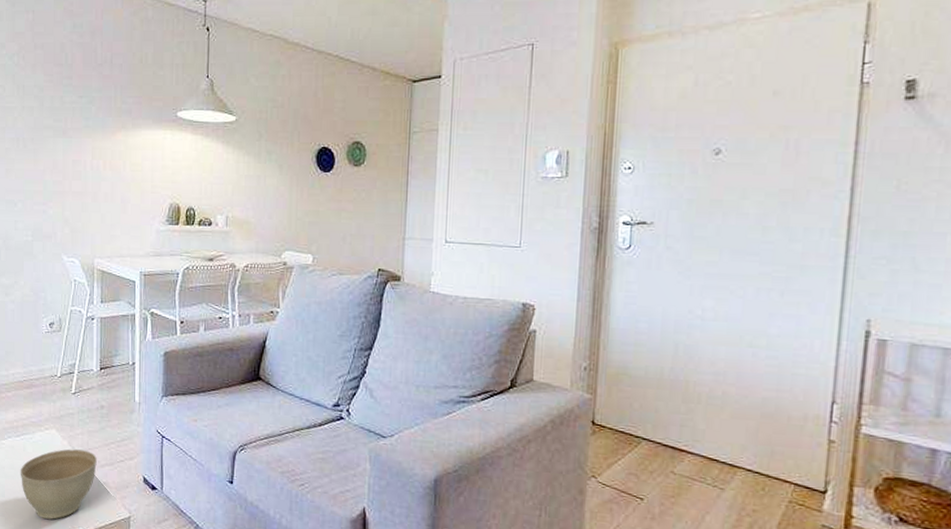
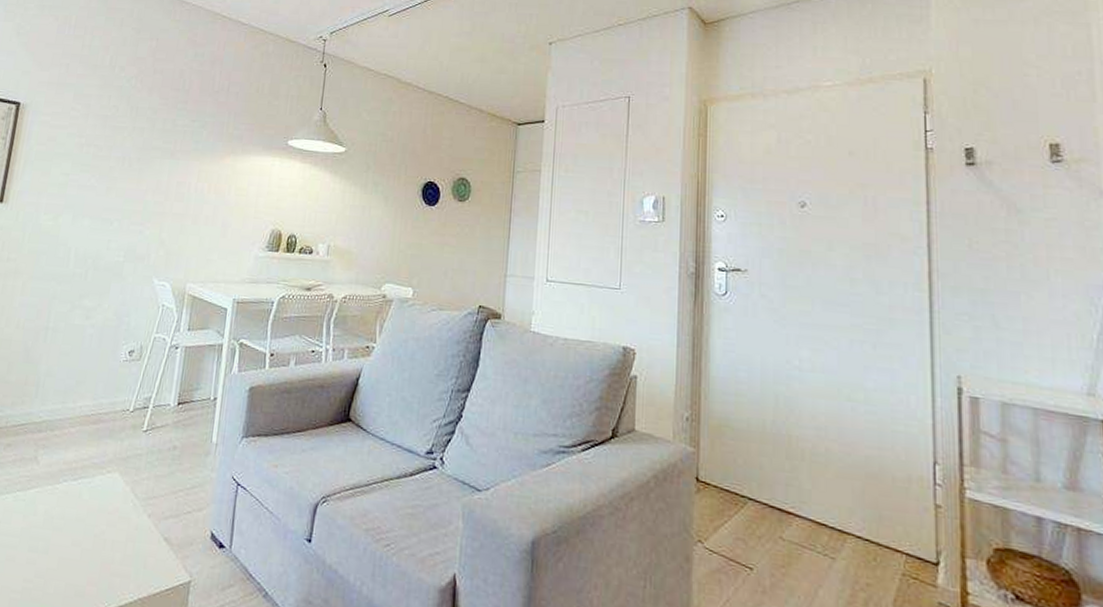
planter bowl: present [20,449,97,519] -> none [70,496,161,583]

